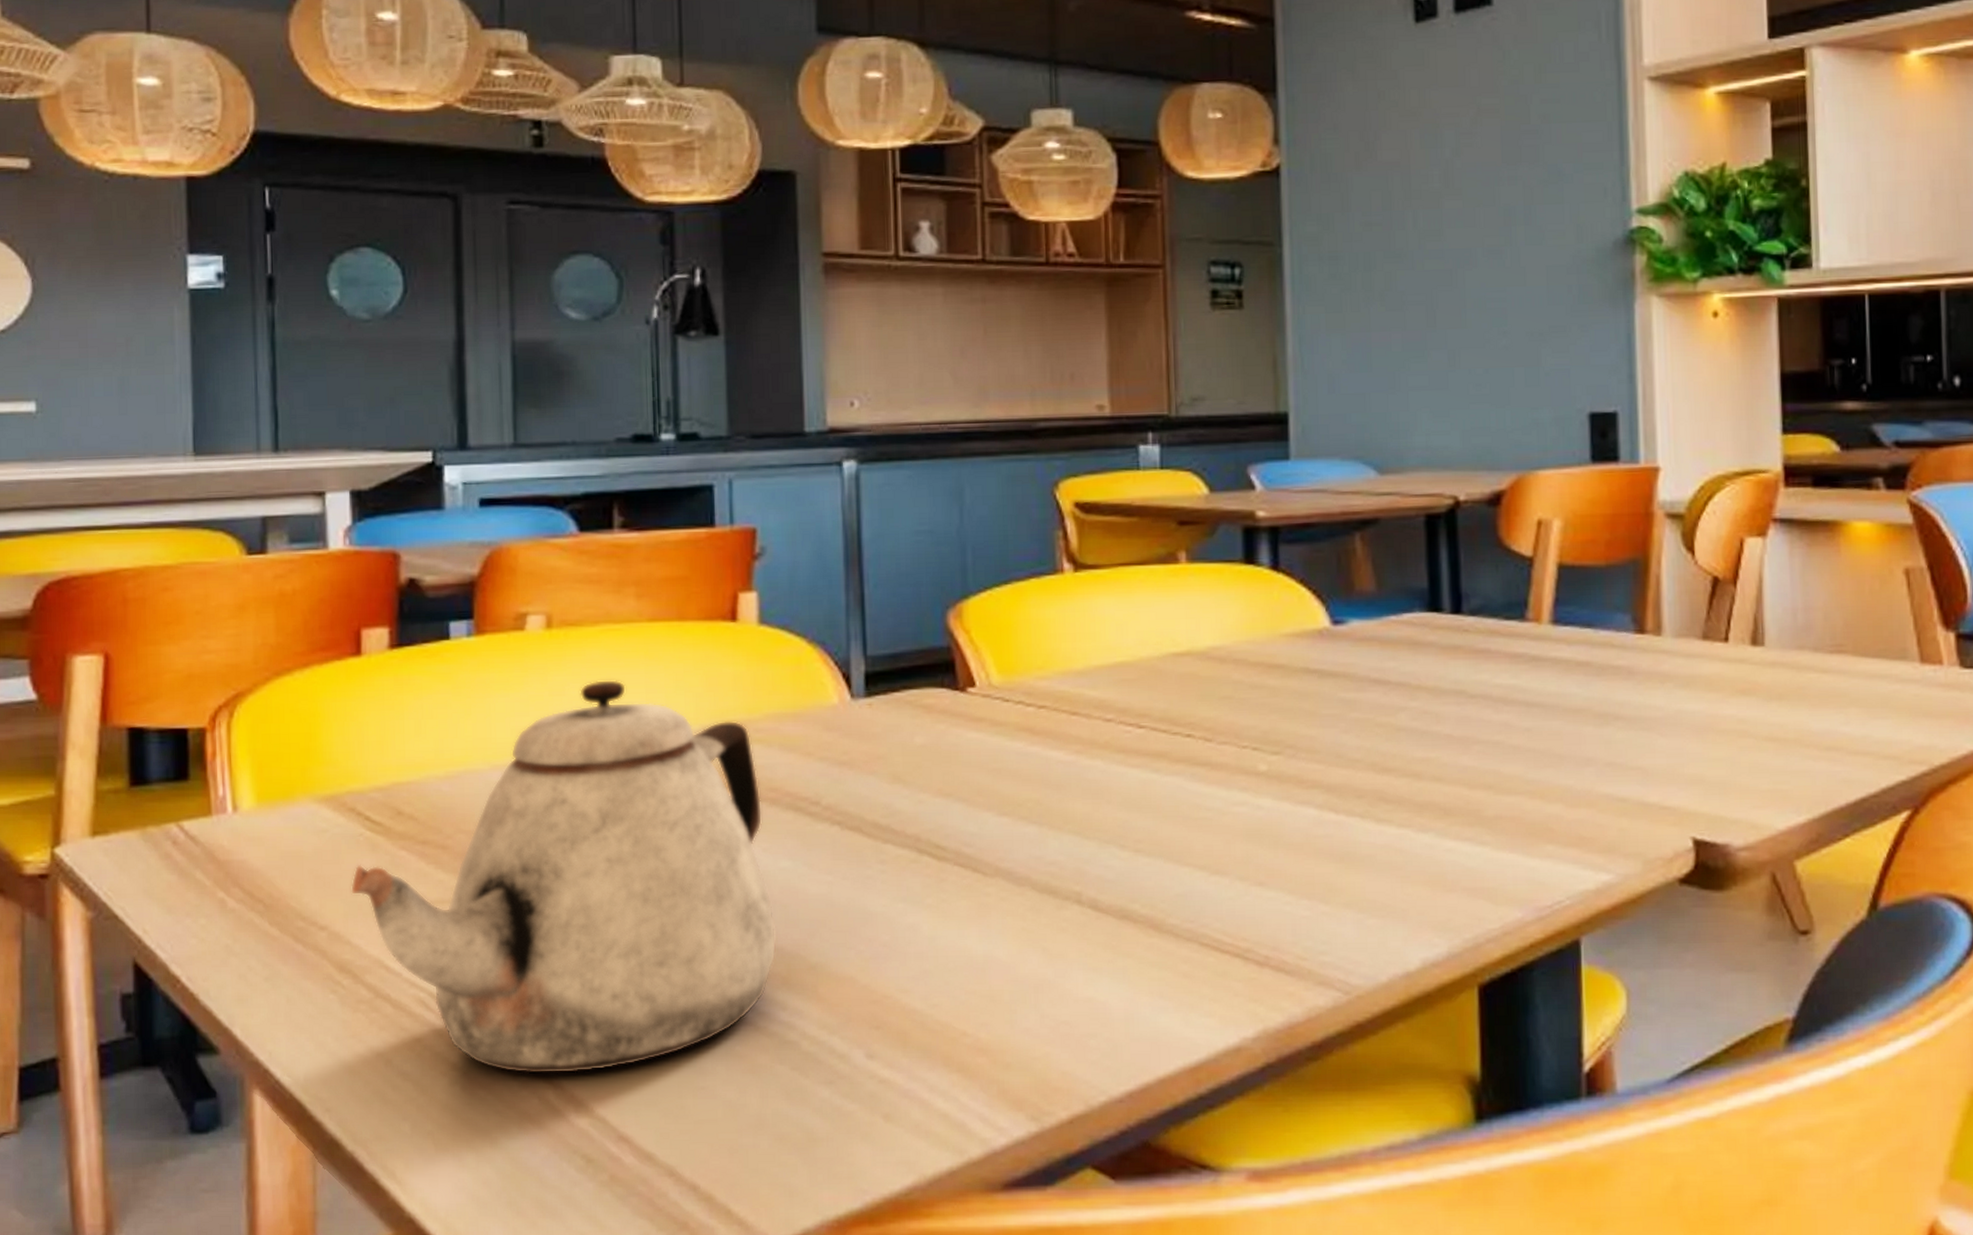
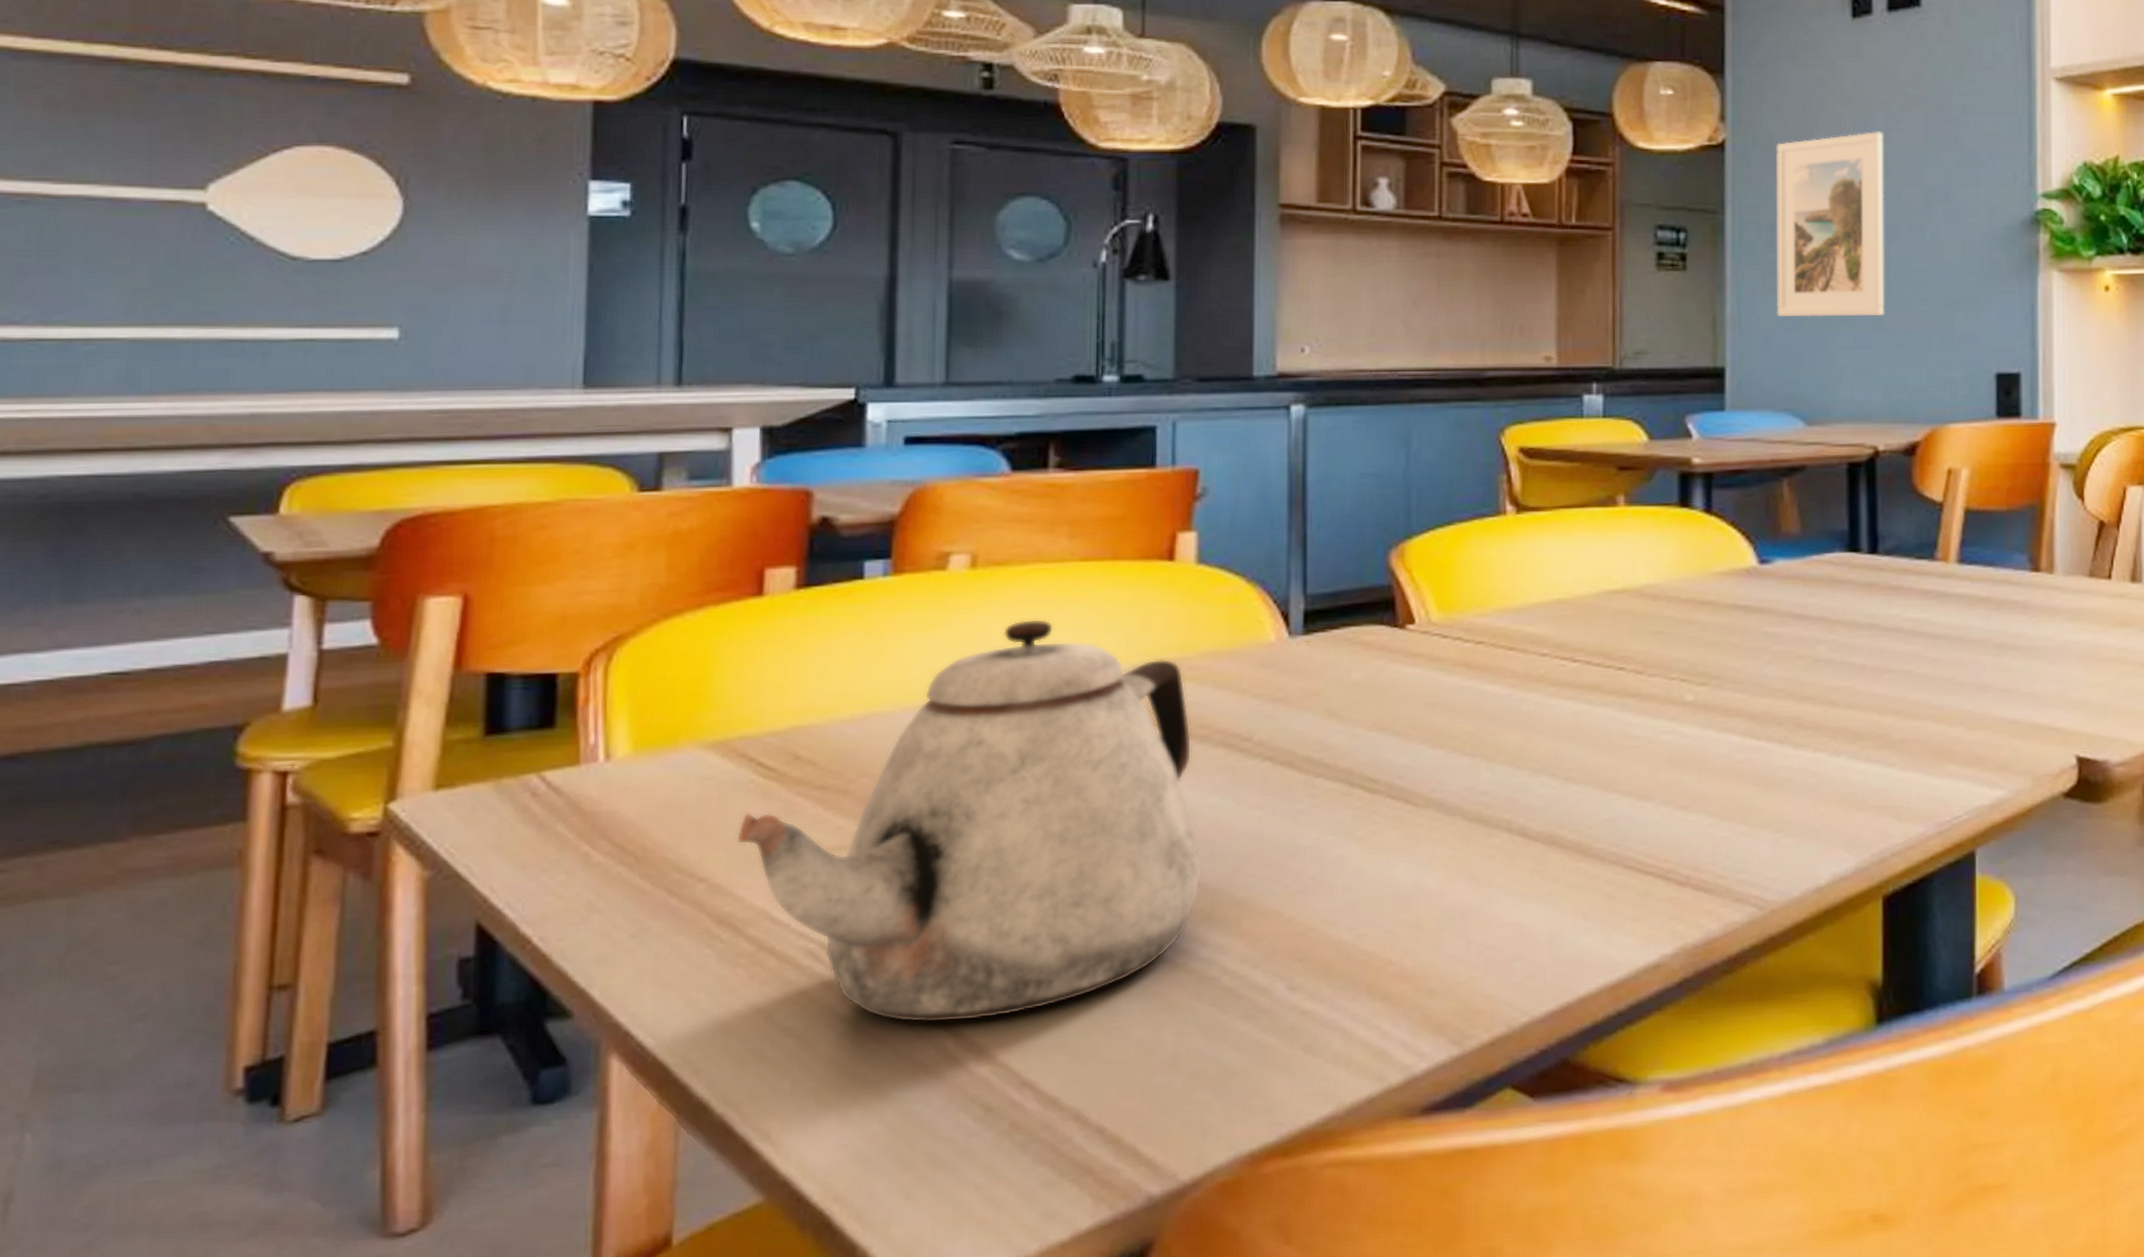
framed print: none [1336,148,1461,356] -> present [1777,132,1885,317]

